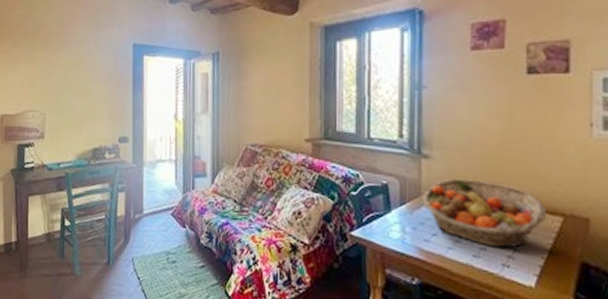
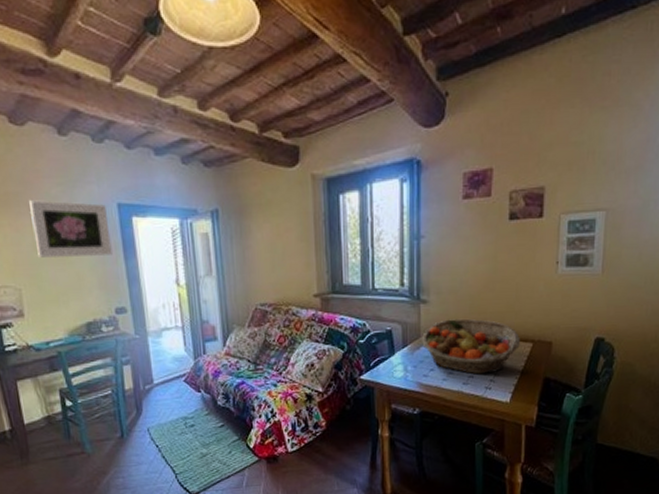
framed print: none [63,39,124,89] -> present [29,200,112,258]

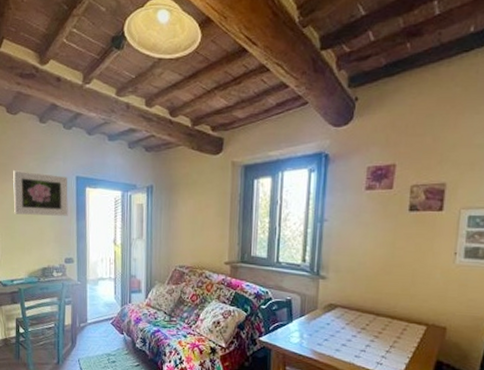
fruit basket: present [421,318,520,375] -> none [317,295,414,351]

